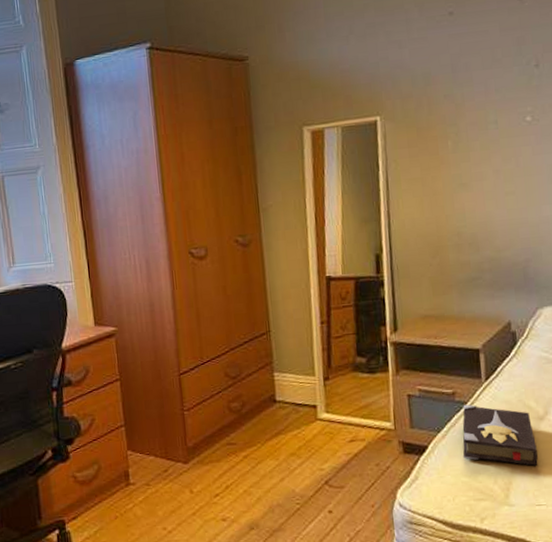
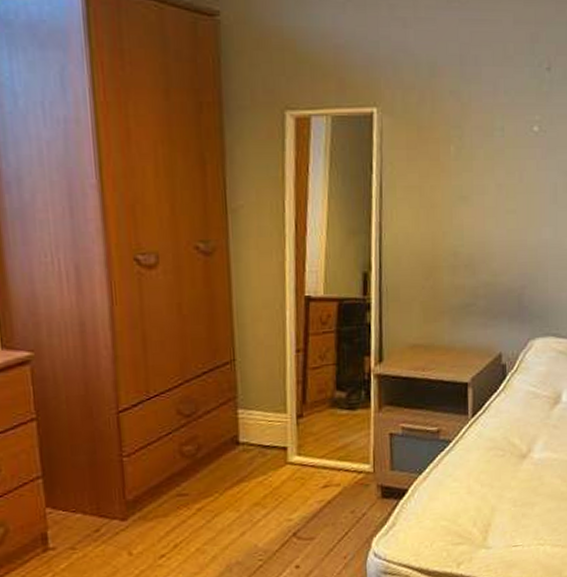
hardback book: present [462,404,538,467] -> none [443,442,518,507]

